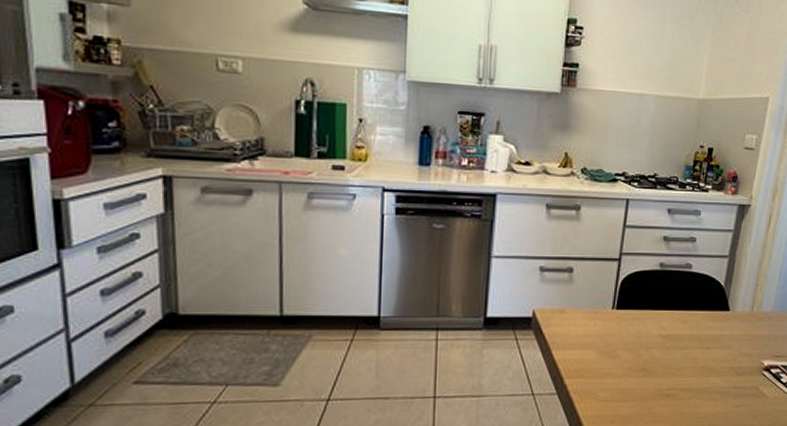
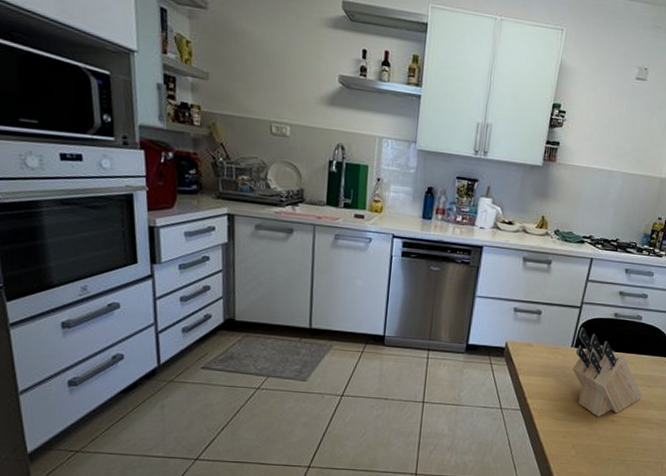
knife block: none [615,283,700,392] -> present [572,327,642,417]

